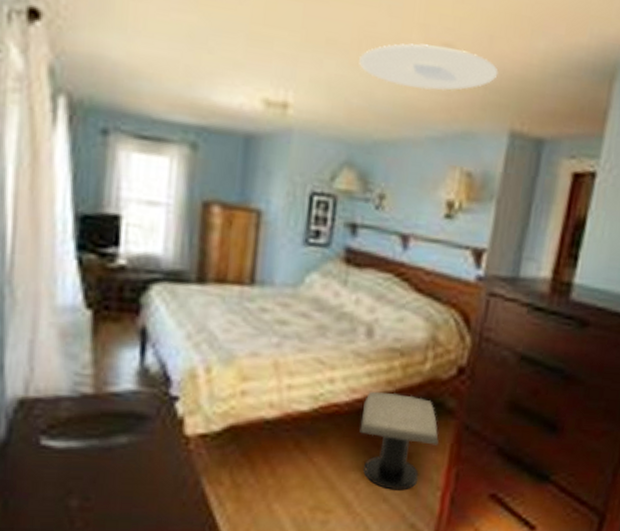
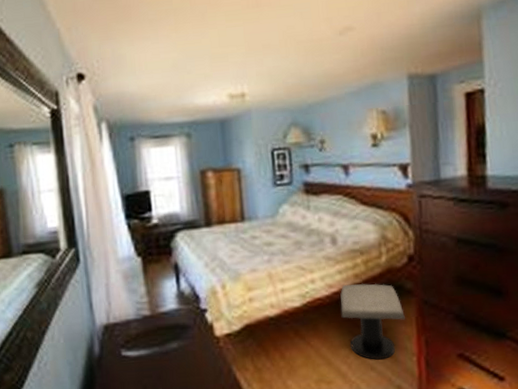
ceiling light: present [359,43,499,91] -> none [287,27,389,64]

